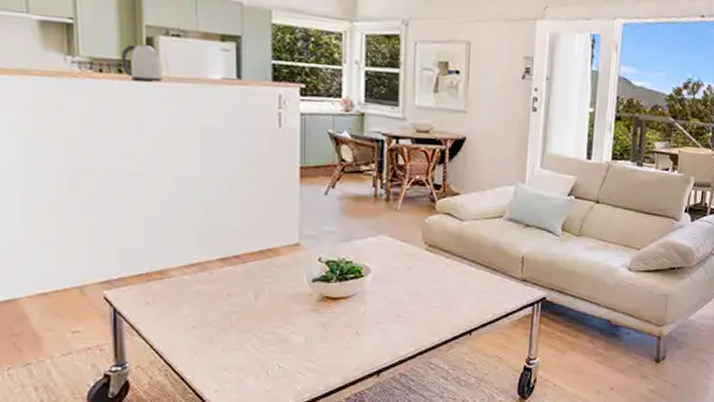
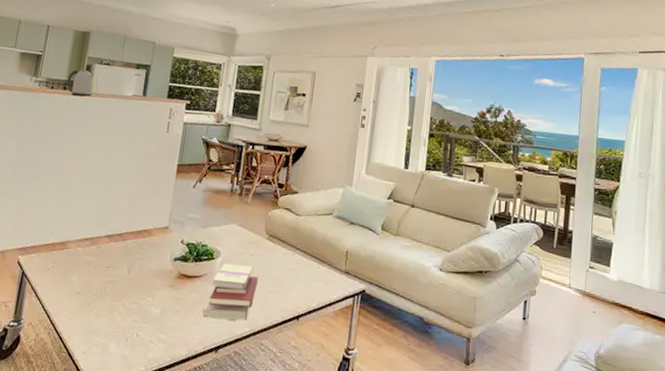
books: none [356,280,419,342] -> present [202,263,258,321]

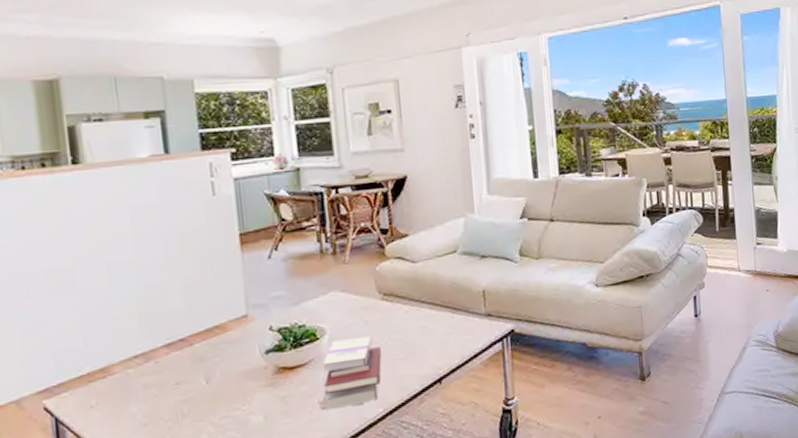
kettle: present [67,69,94,97] -> none [43,133,87,173]

